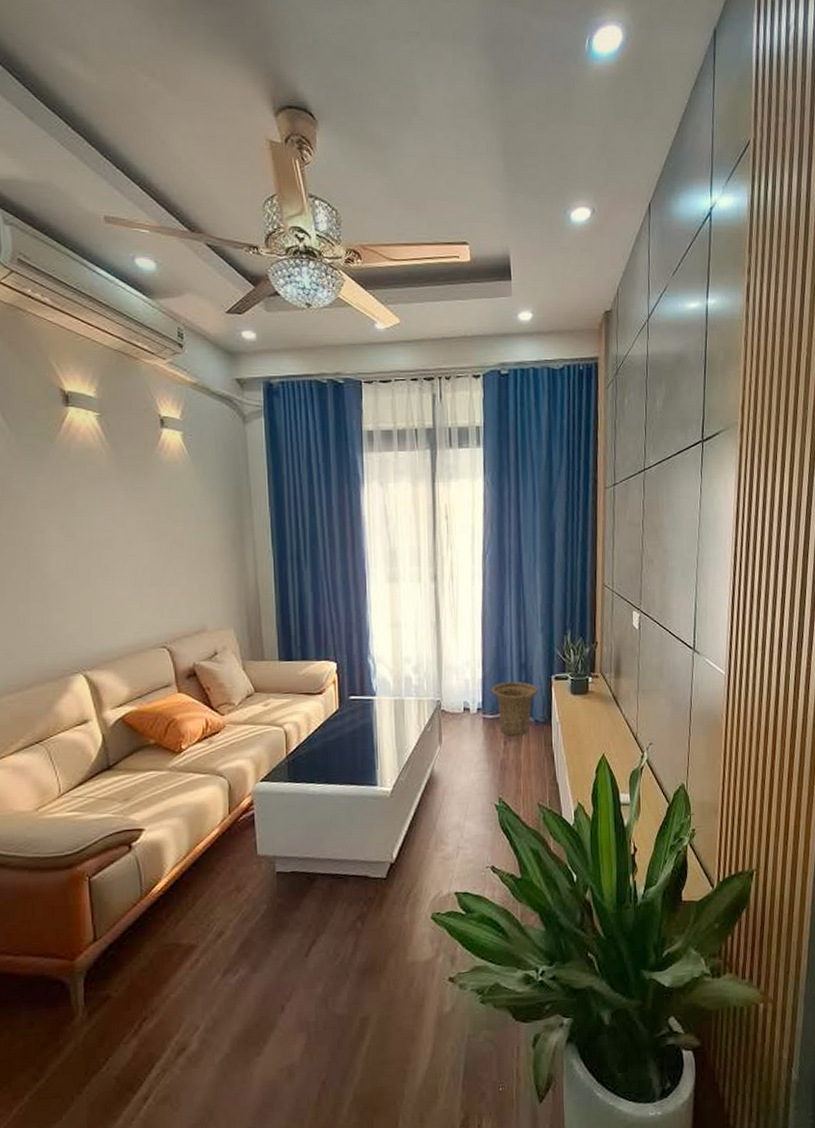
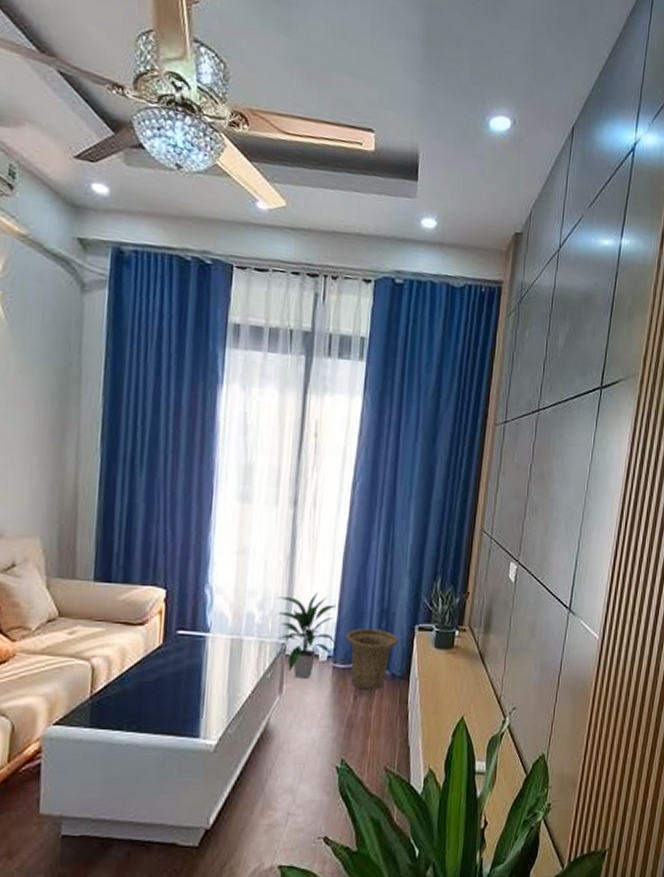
indoor plant: none [429,654,484,730] -> present [278,592,336,678]

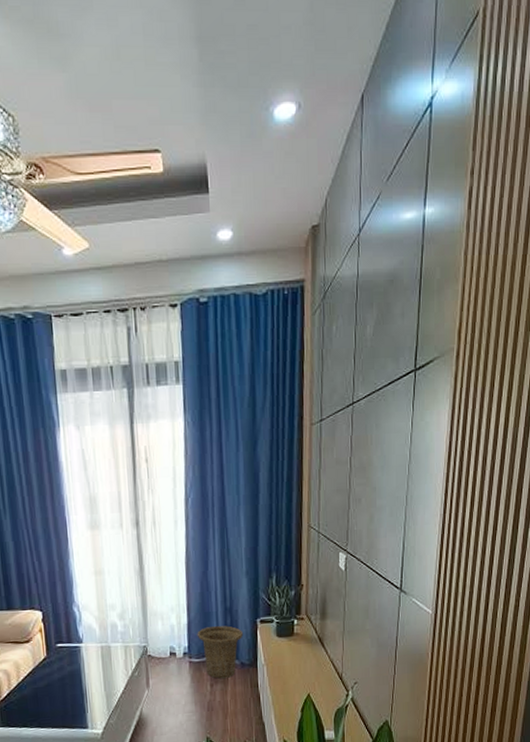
indoor plant: present [278,592,336,678] -> none [134,599,190,674]

